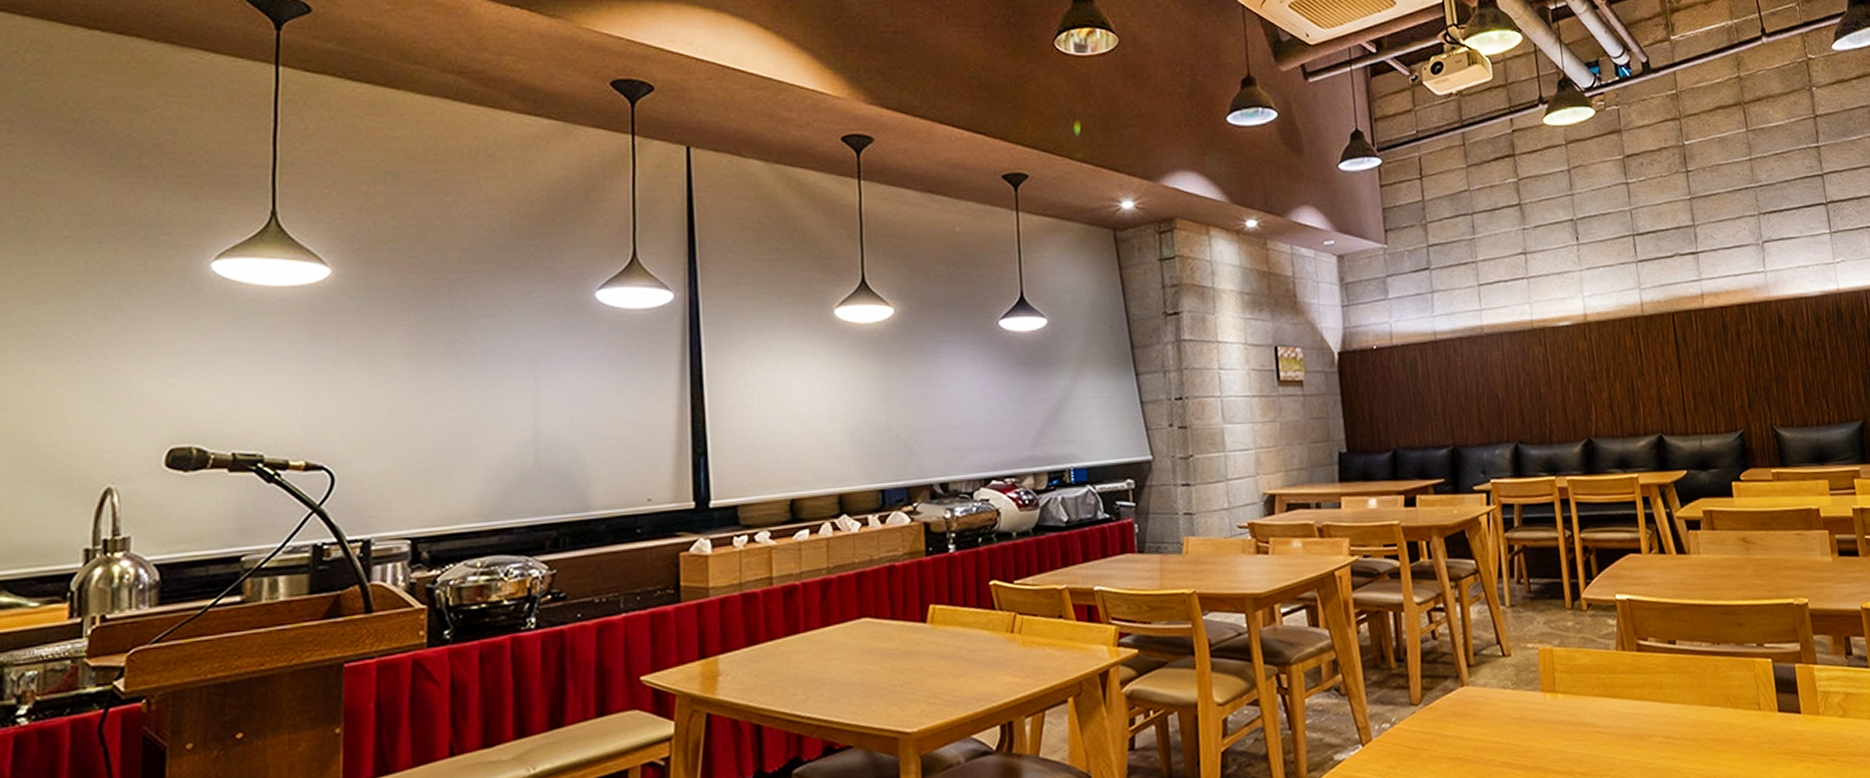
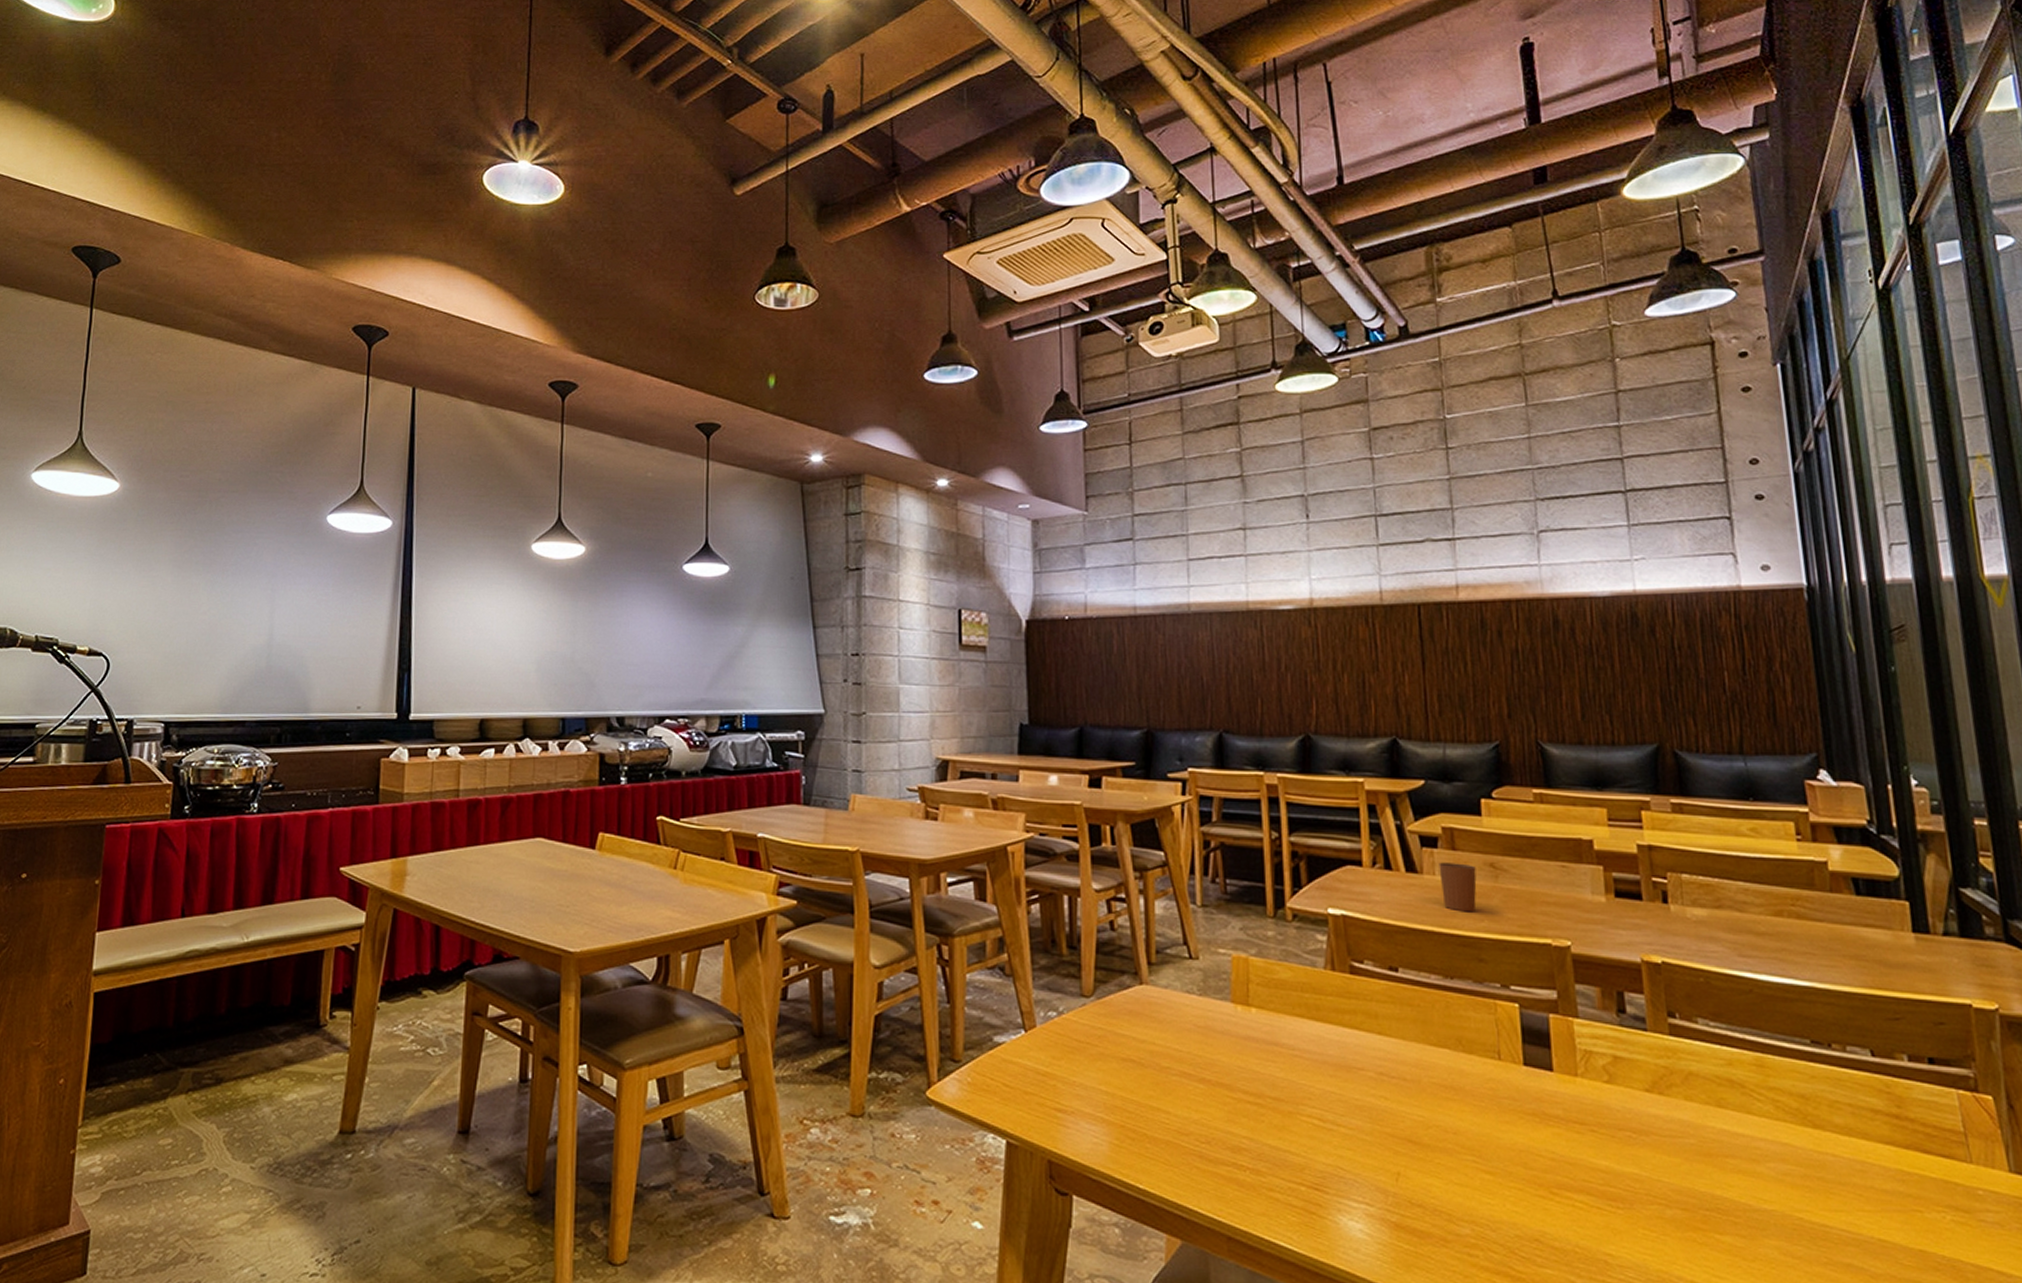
cup: none [1702,541,1734,584] -> present [1439,862,1477,912]

